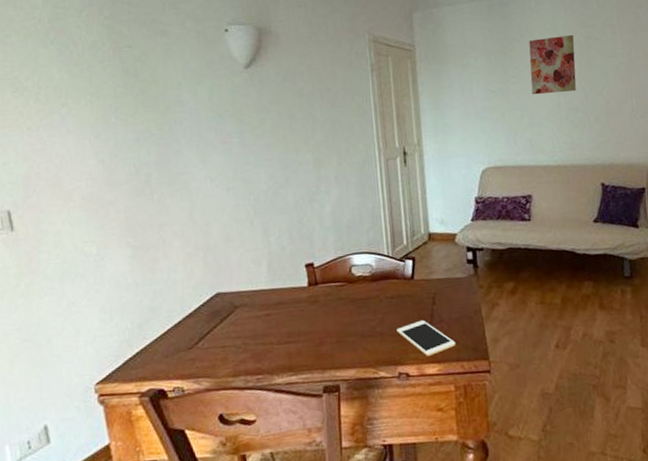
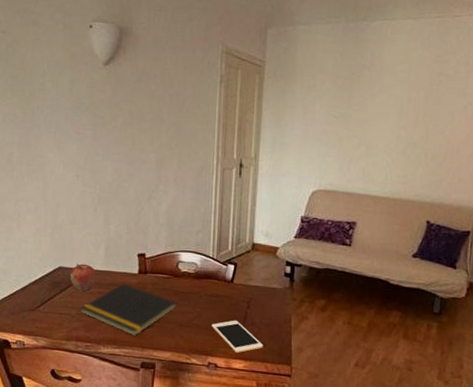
fruit: none [230,285,261,316] -> present [69,263,96,291]
notepad: none [245,299,356,358] -> present [80,283,178,336]
wall art: present [528,35,577,95] -> none [373,68,425,127]

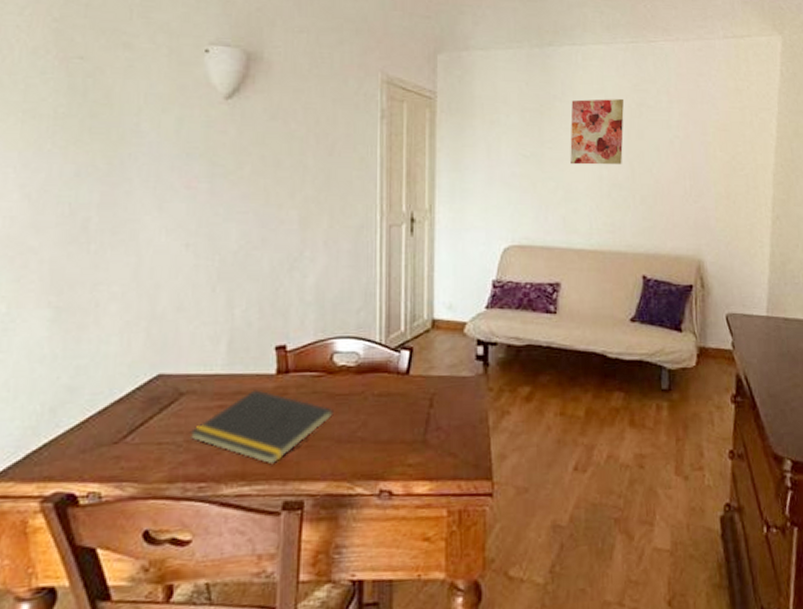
fruit: present [69,263,96,291] -> none [174,367,215,406]
cell phone: present [211,320,263,353] -> none [382,425,454,471]
wall art: none [373,68,425,127] -> present [570,99,624,165]

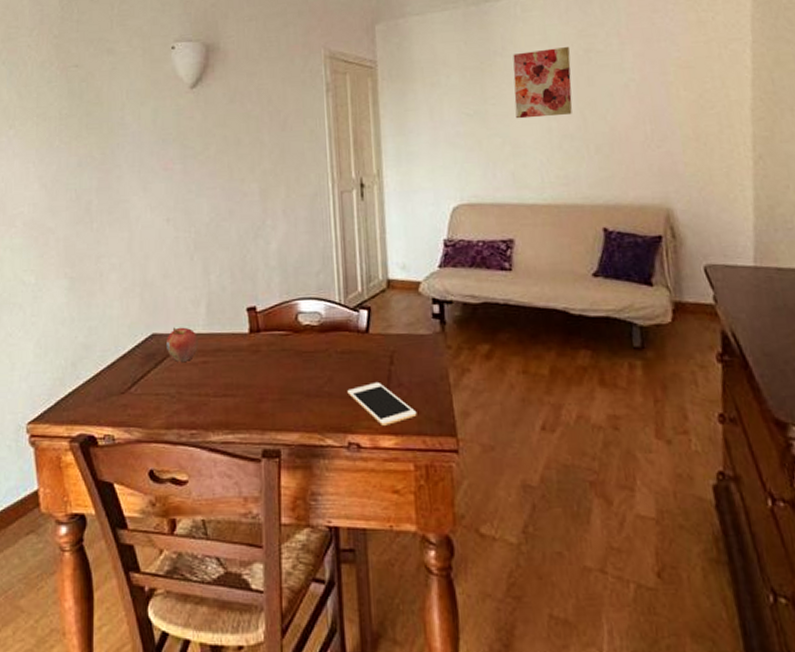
fruit: none [174,367,215,406] -> present [165,327,198,362]
notepad: present [189,389,334,465] -> none [180,347,302,416]
cell phone: none [382,425,454,471] -> present [347,381,417,426]

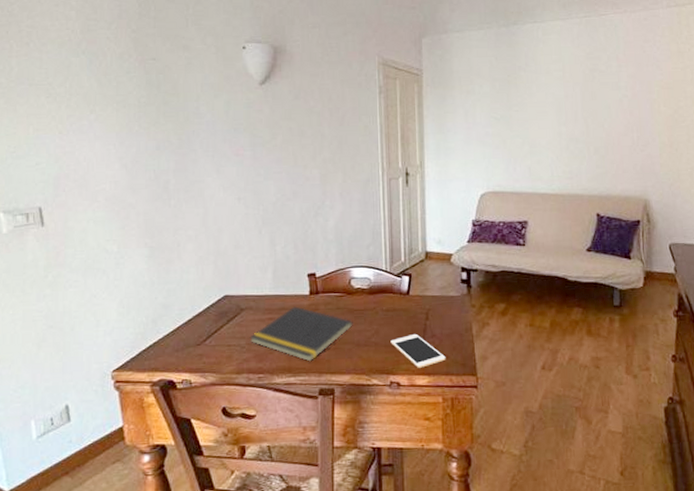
fruit: present [165,327,198,362] -> none [236,289,265,318]
notepad: none [180,347,302,416] -> present [249,306,353,362]
wall art: present [513,47,573,119] -> none [533,67,579,124]

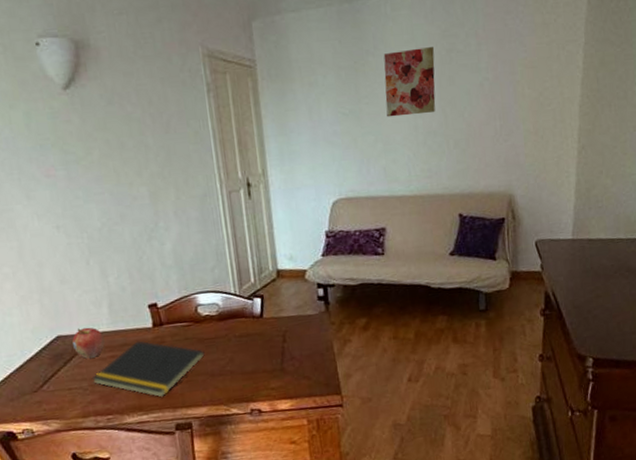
fruit: none [236,289,265,318] -> present [72,327,105,359]
cell phone: present [390,333,446,368] -> none [247,357,308,393]
wall art: none [533,67,579,124] -> present [383,47,436,118]

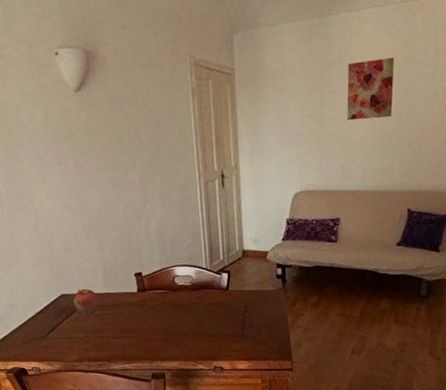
notepad: present [91,341,205,398] -> none [87,303,179,351]

